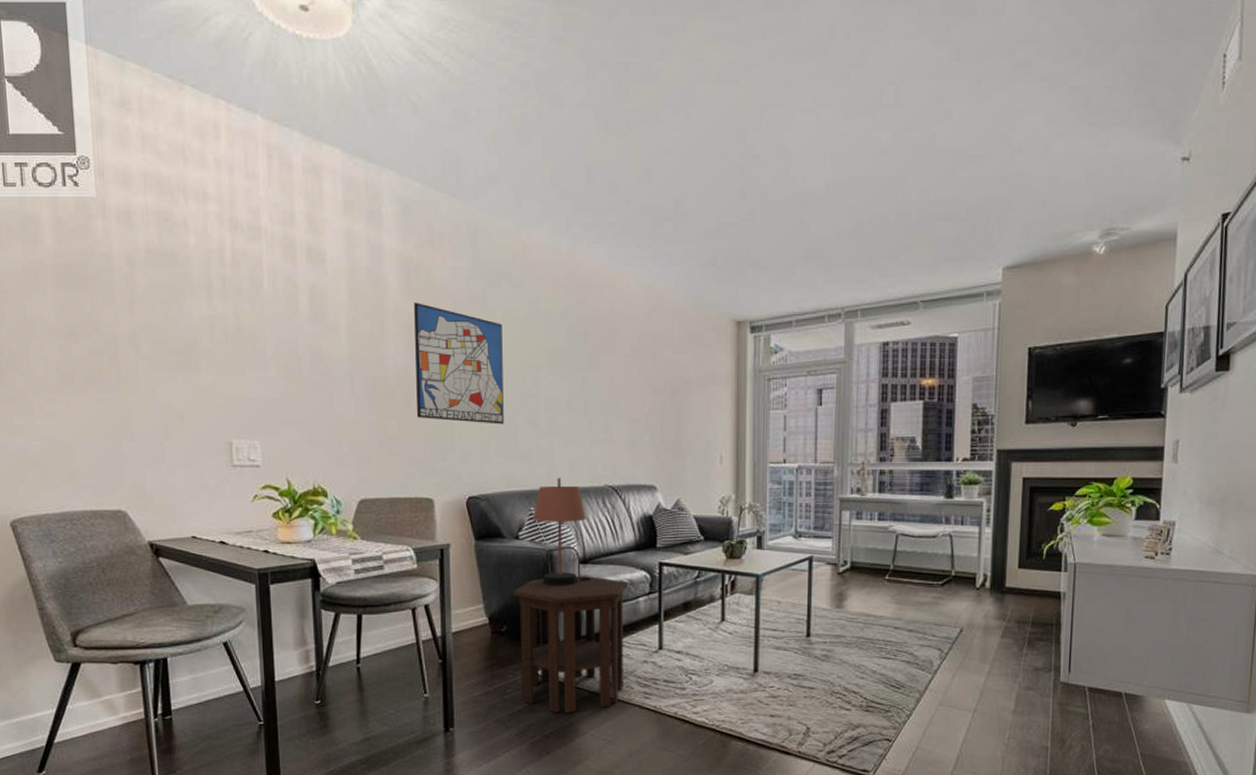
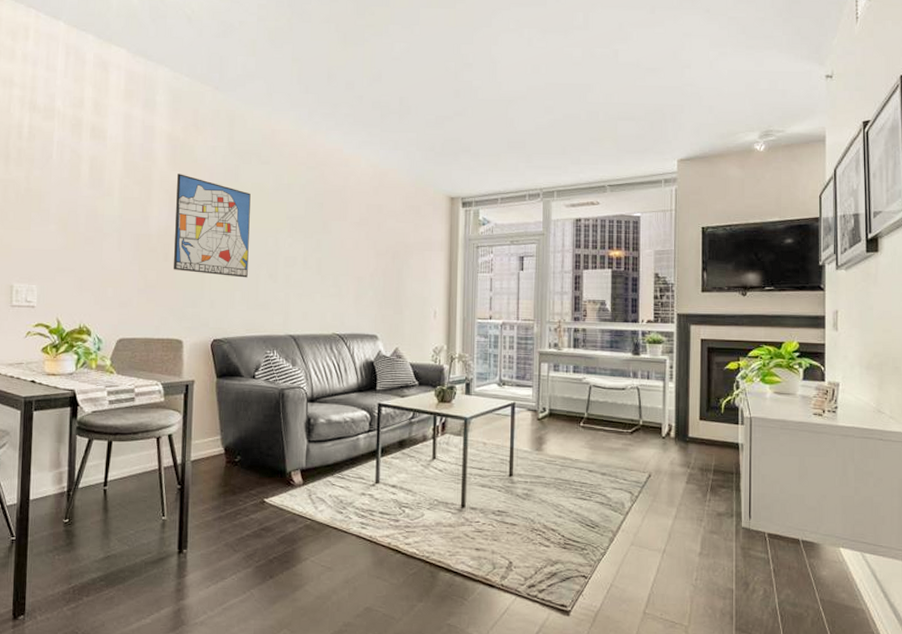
side table: present [512,576,628,713] -> none [247,413,350,539]
table lamp: present [532,477,590,587] -> none [268,325,317,422]

